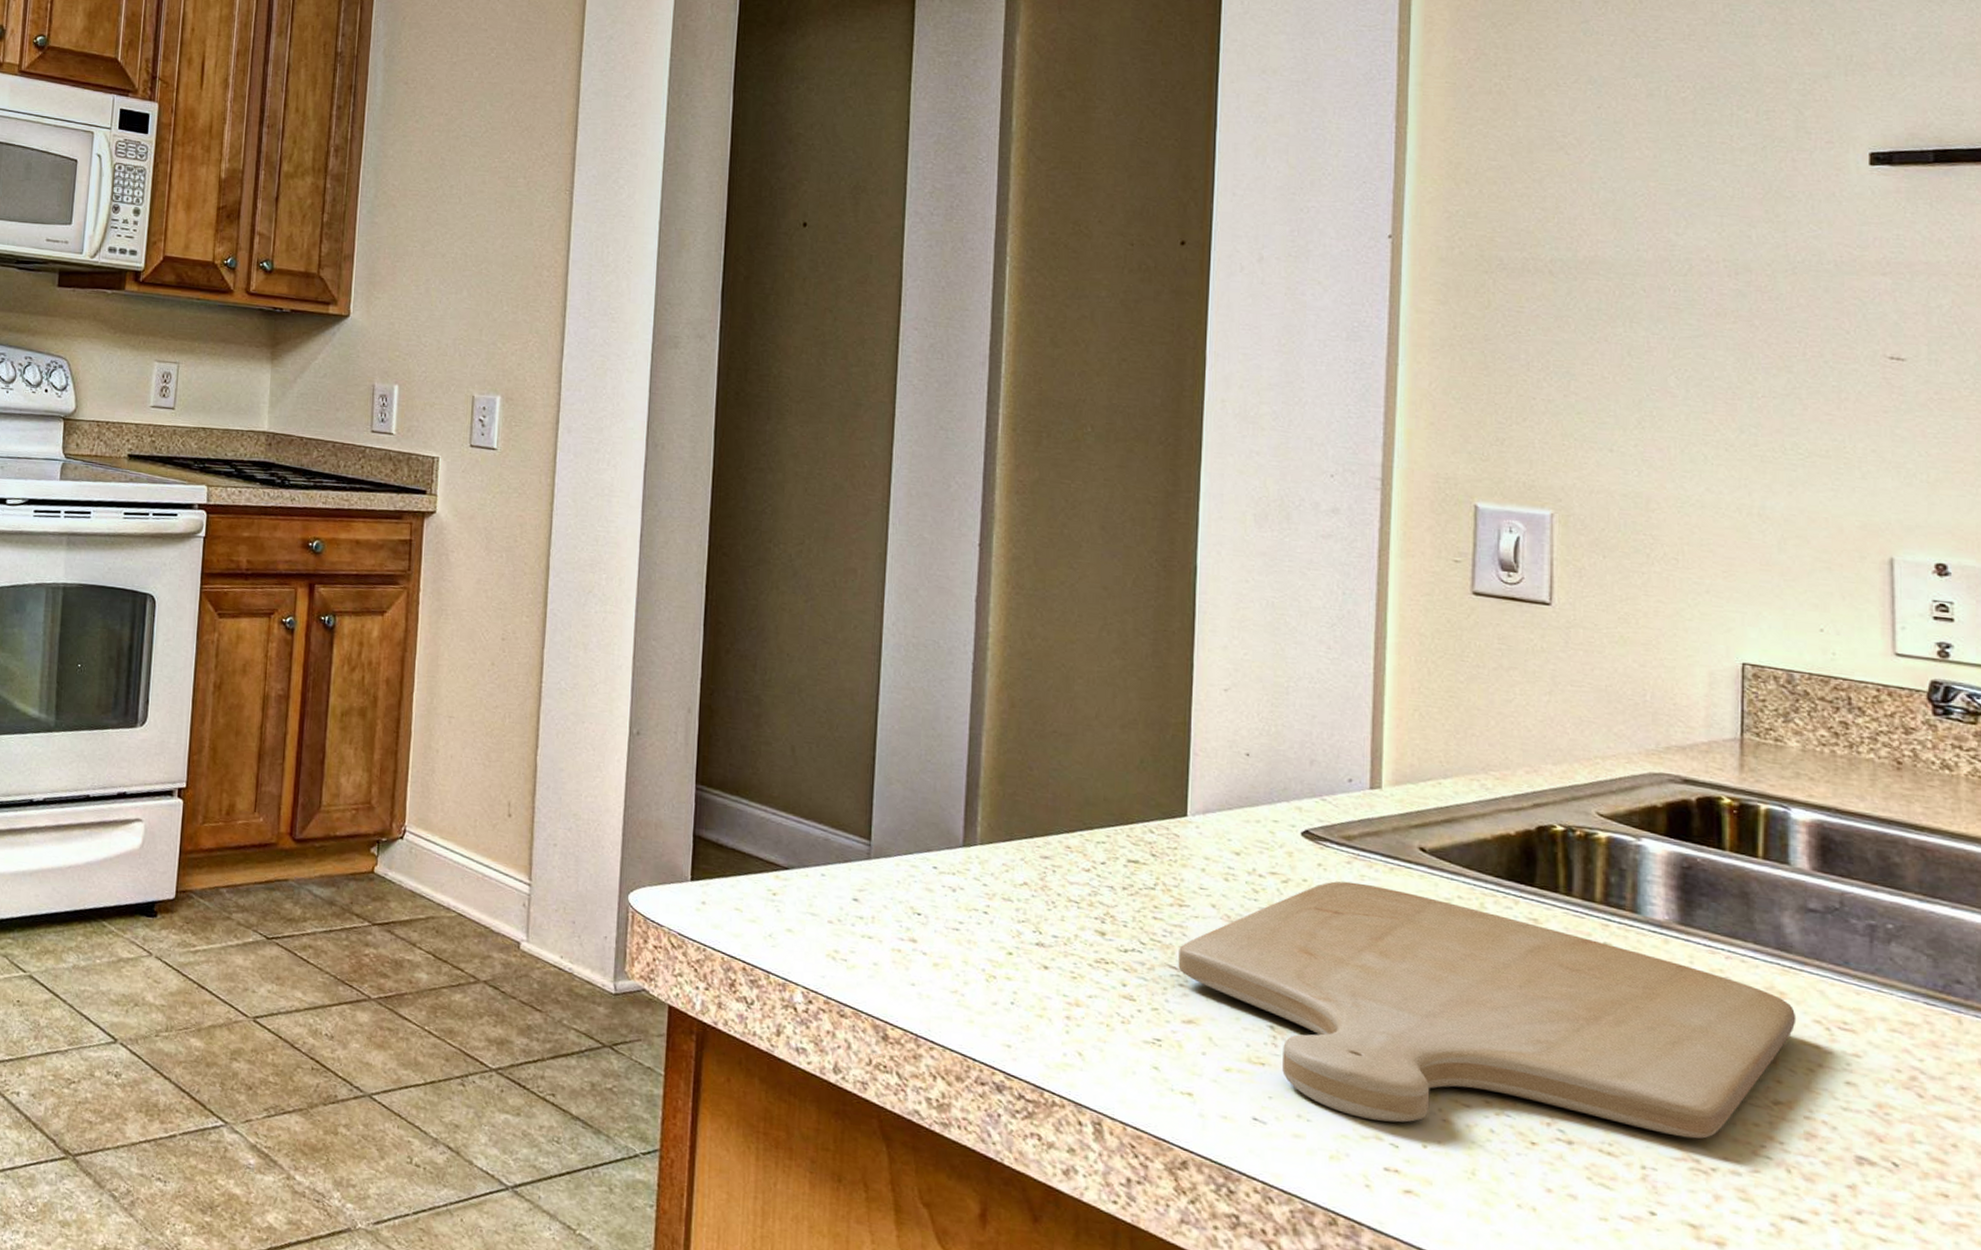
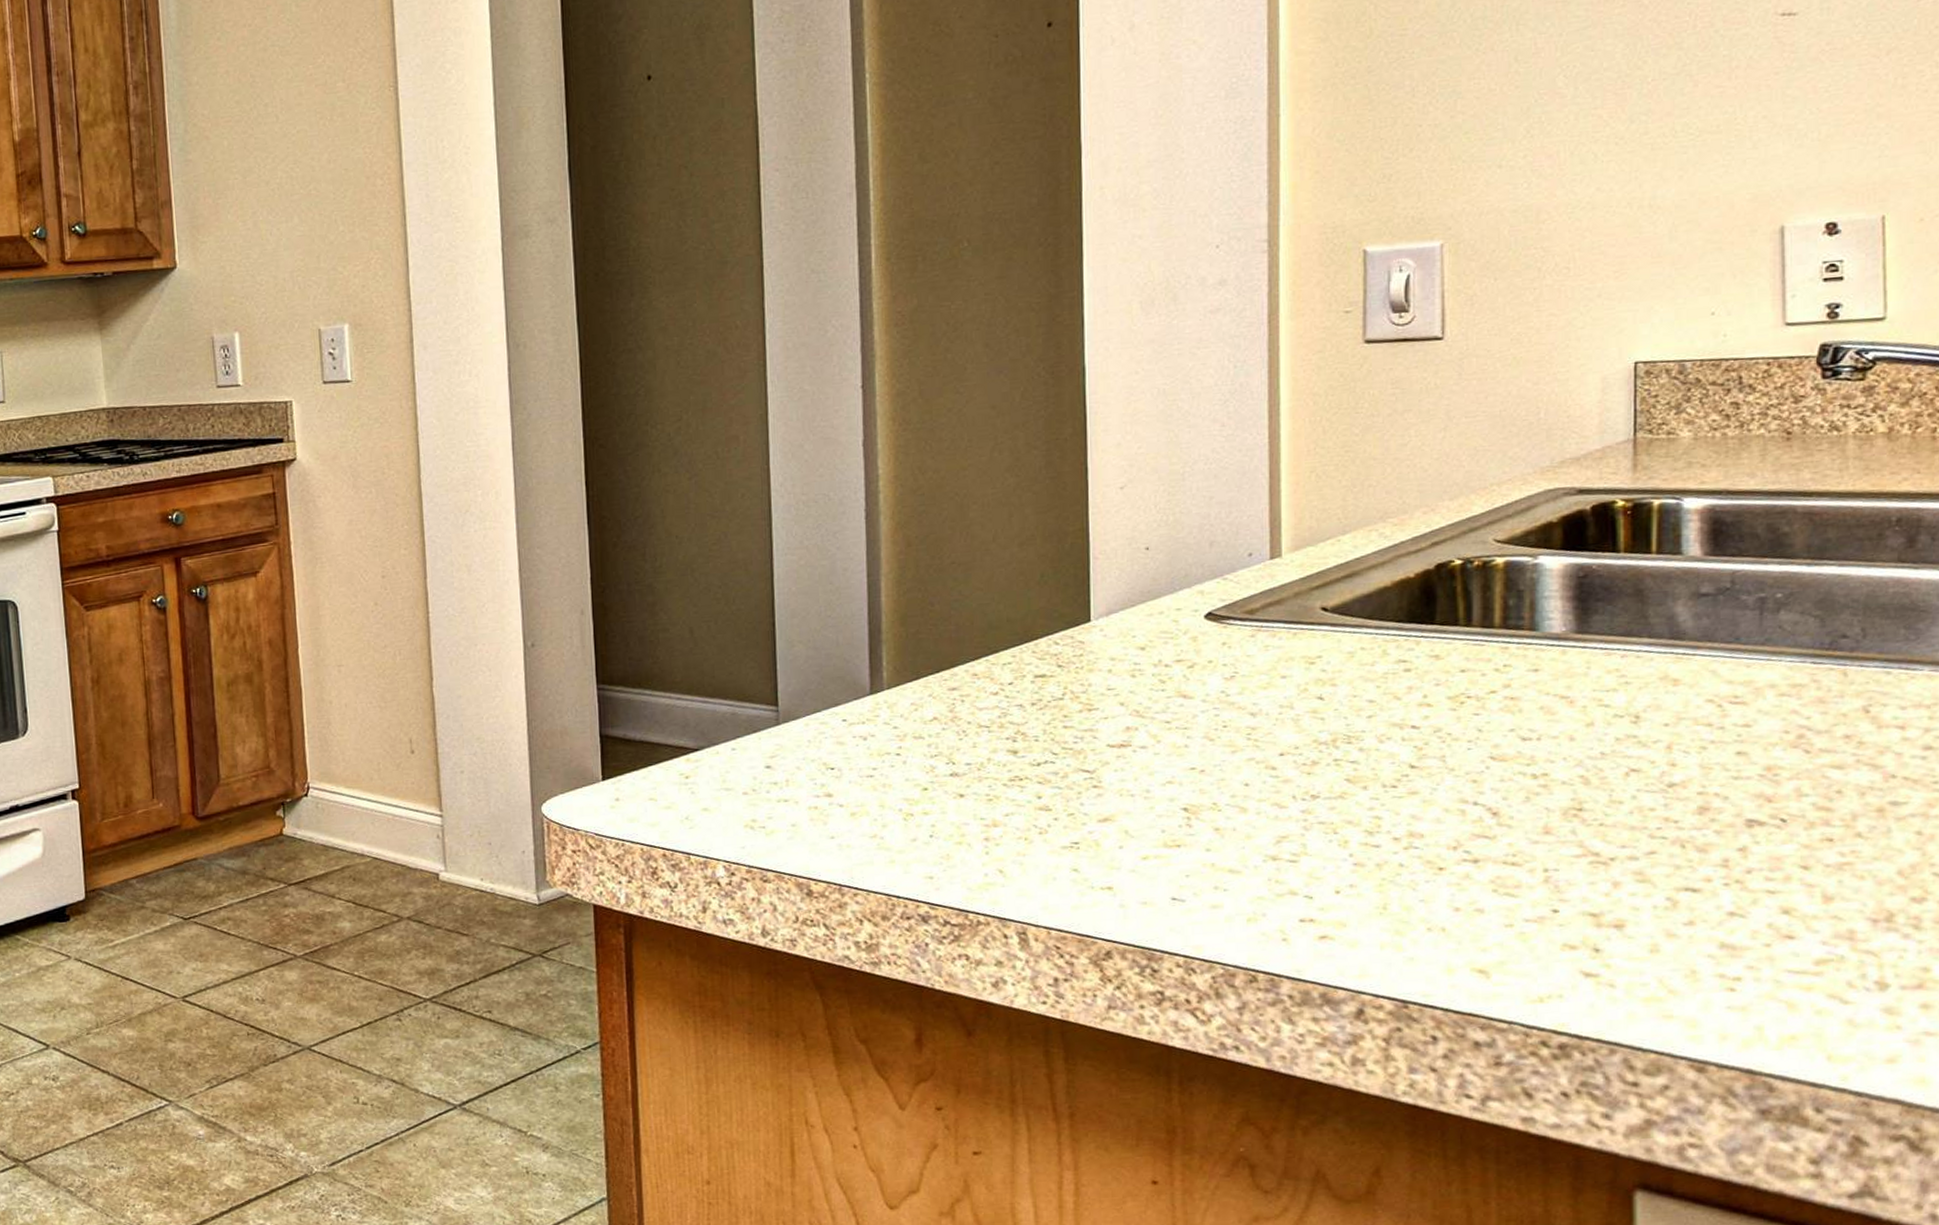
chopping board: present [1178,881,1797,1139] -> none [1090,653,1690,878]

